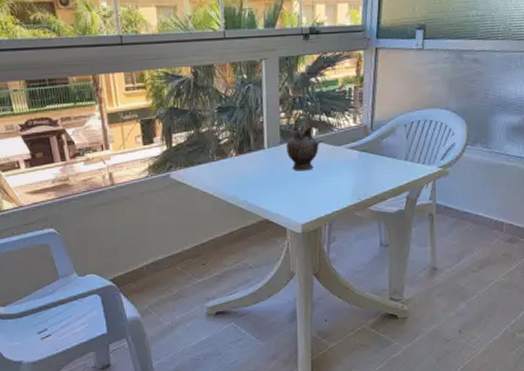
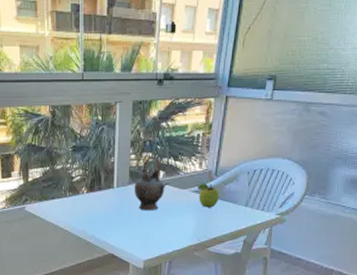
fruit: none [352,138,377,164] -> present [197,183,220,208]

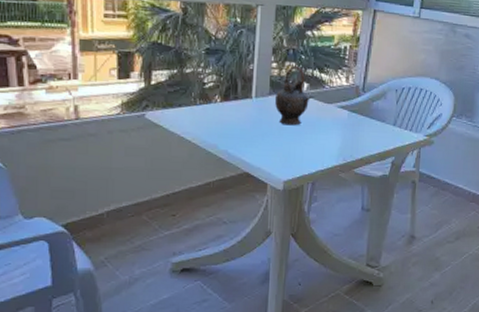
fruit: present [197,183,220,208] -> none [343,98,367,125]

